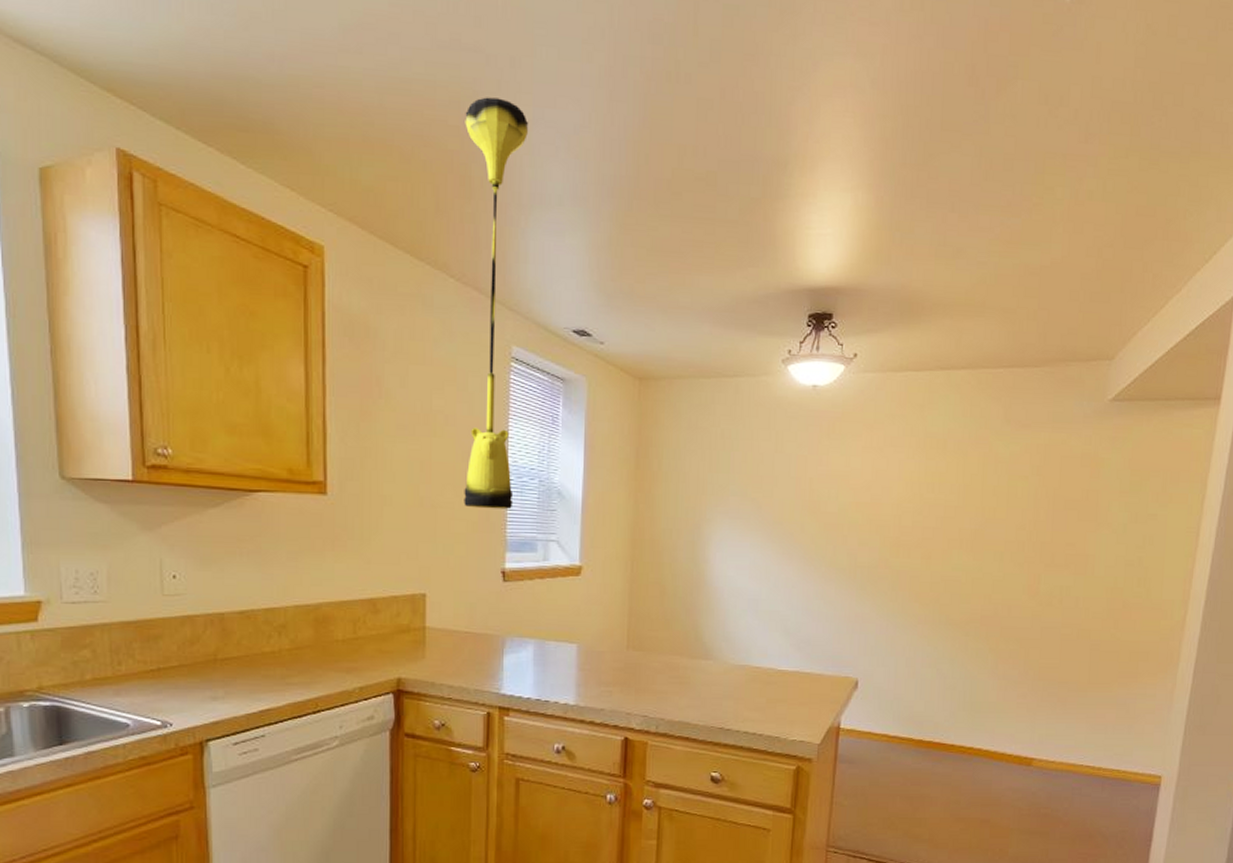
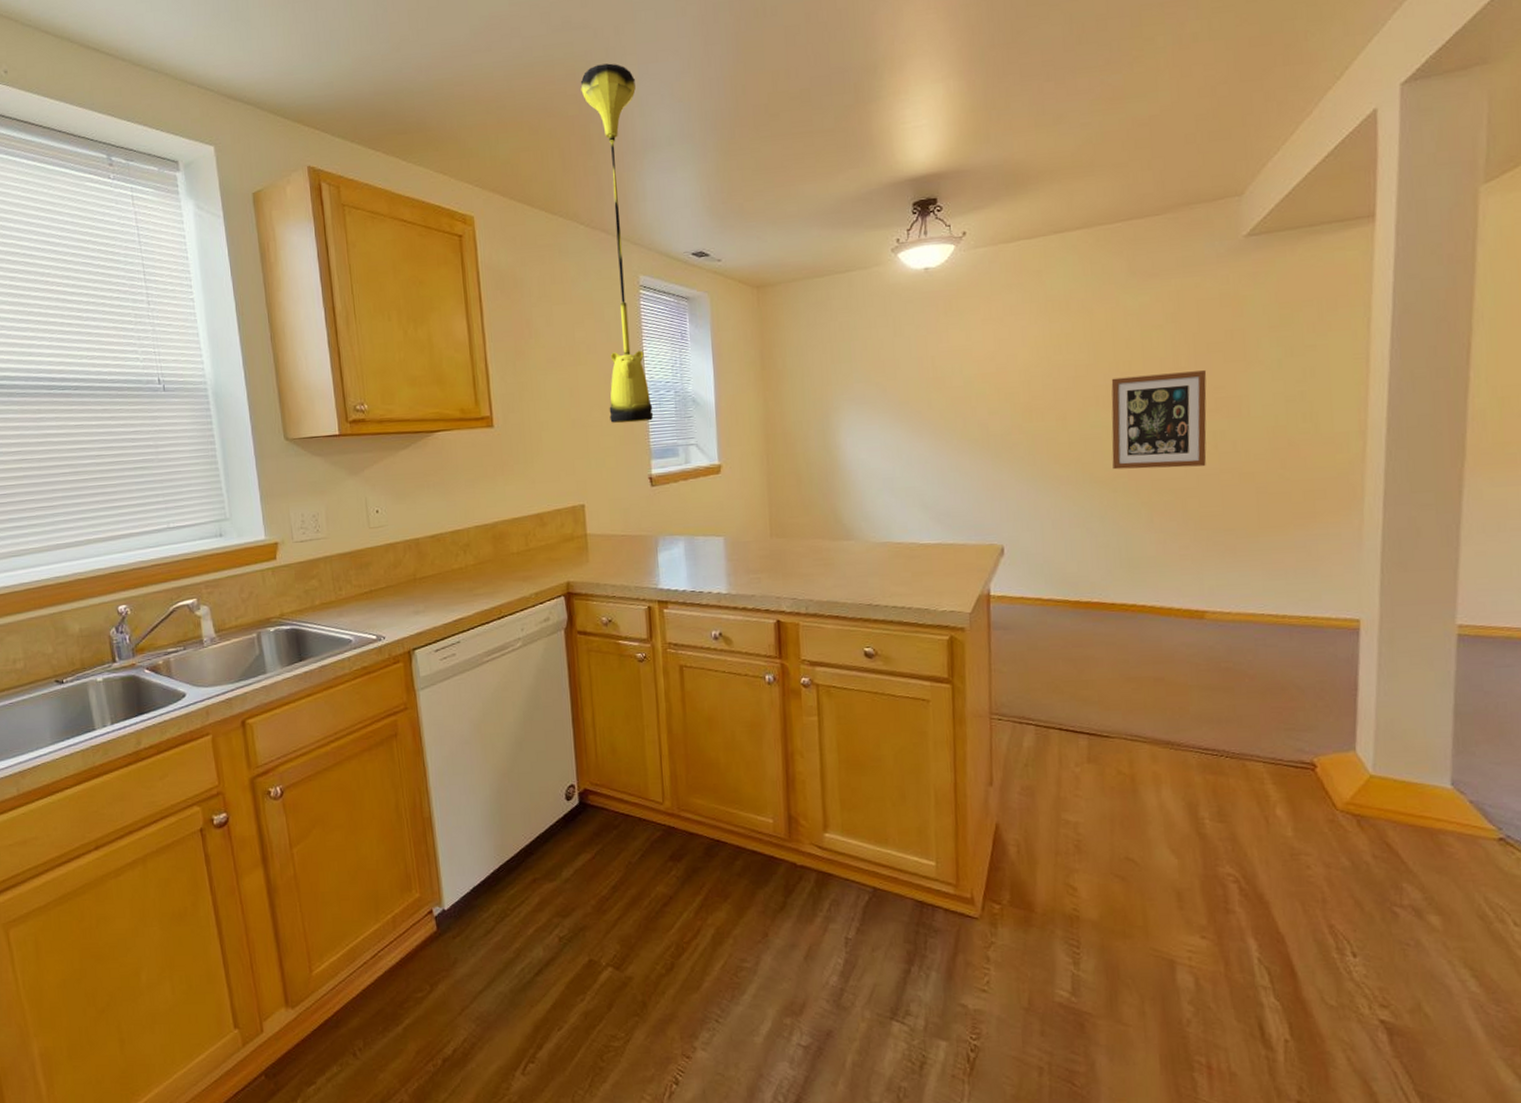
wall art: none [967,523,1062,619] -> present [1111,370,1207,470]

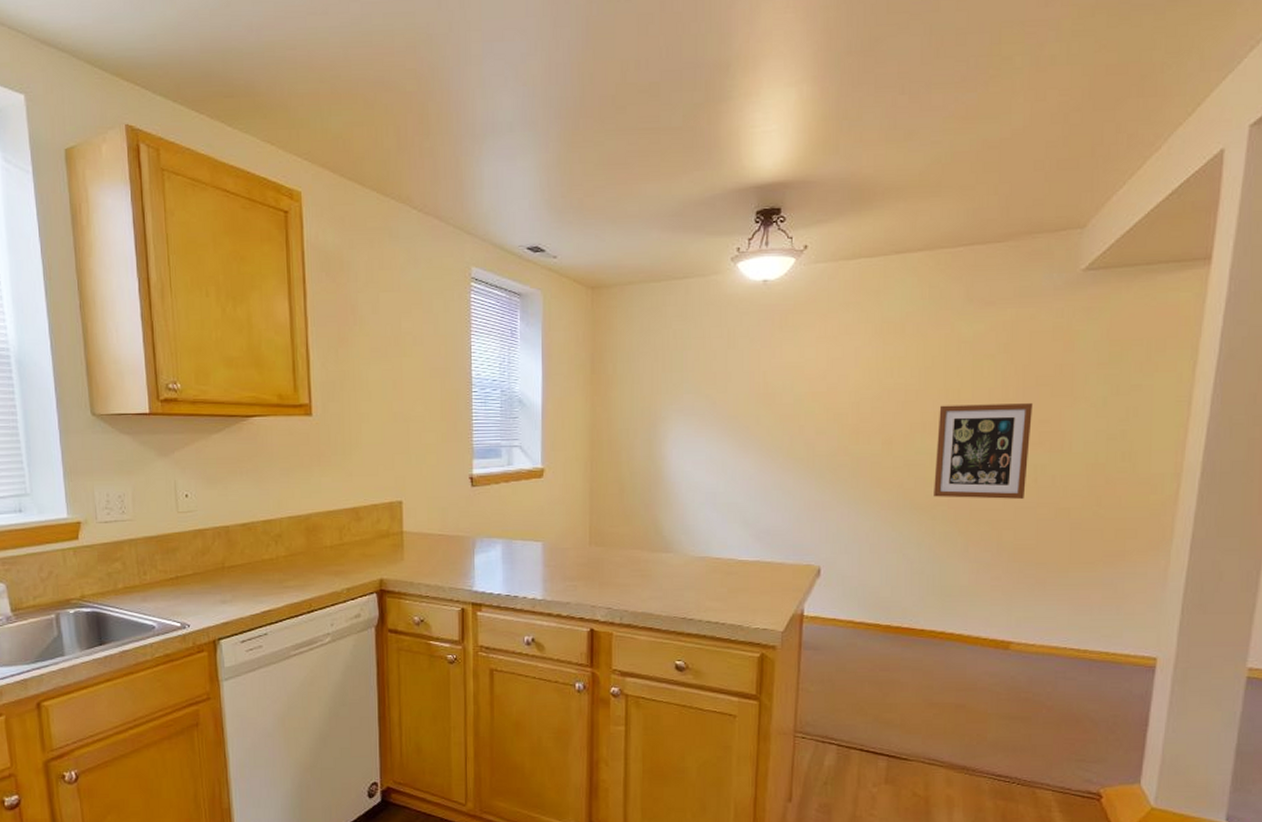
pendant light: present [580,63,654,424] -> none [421,38,478,420]

